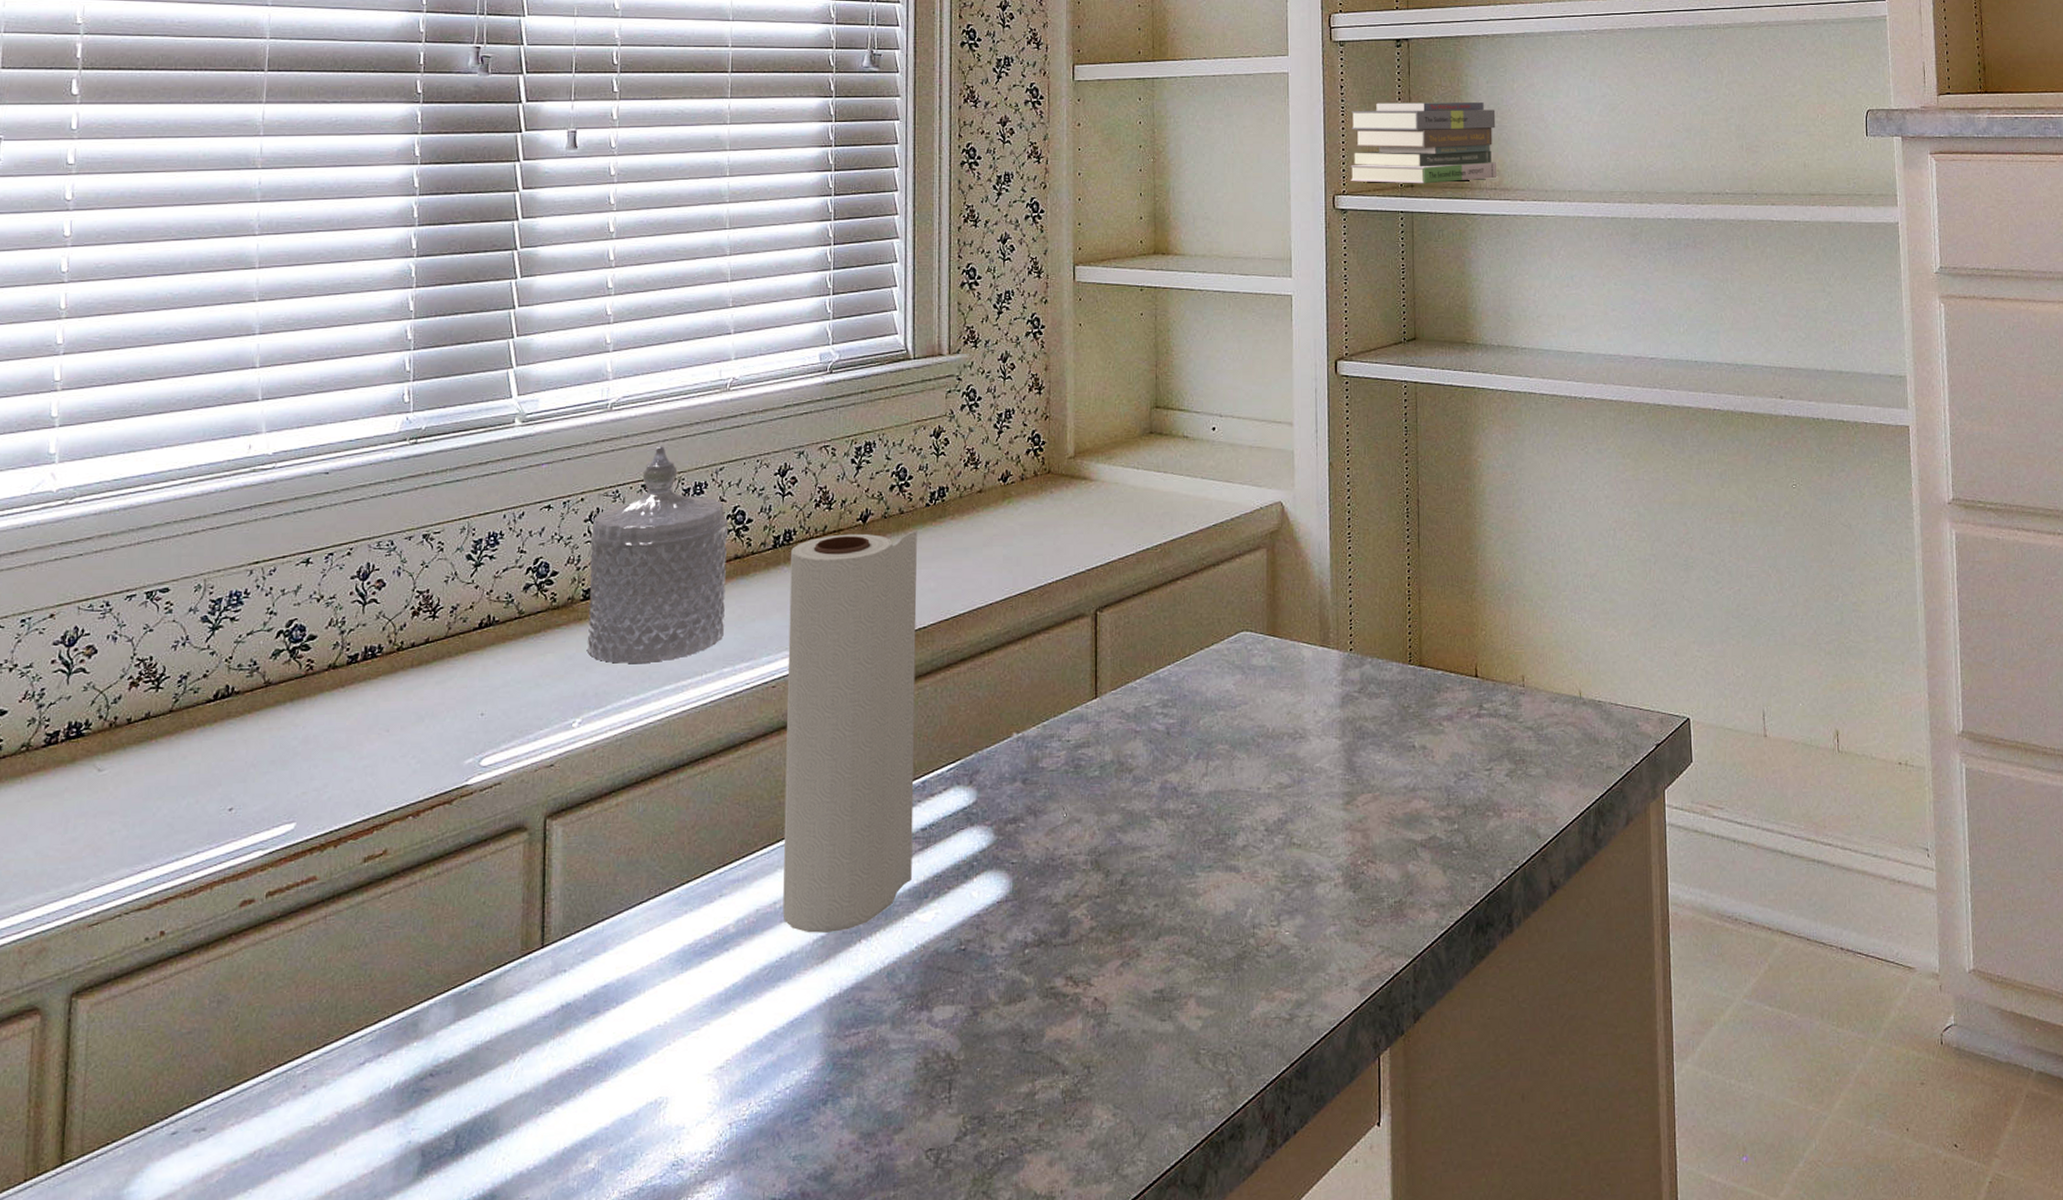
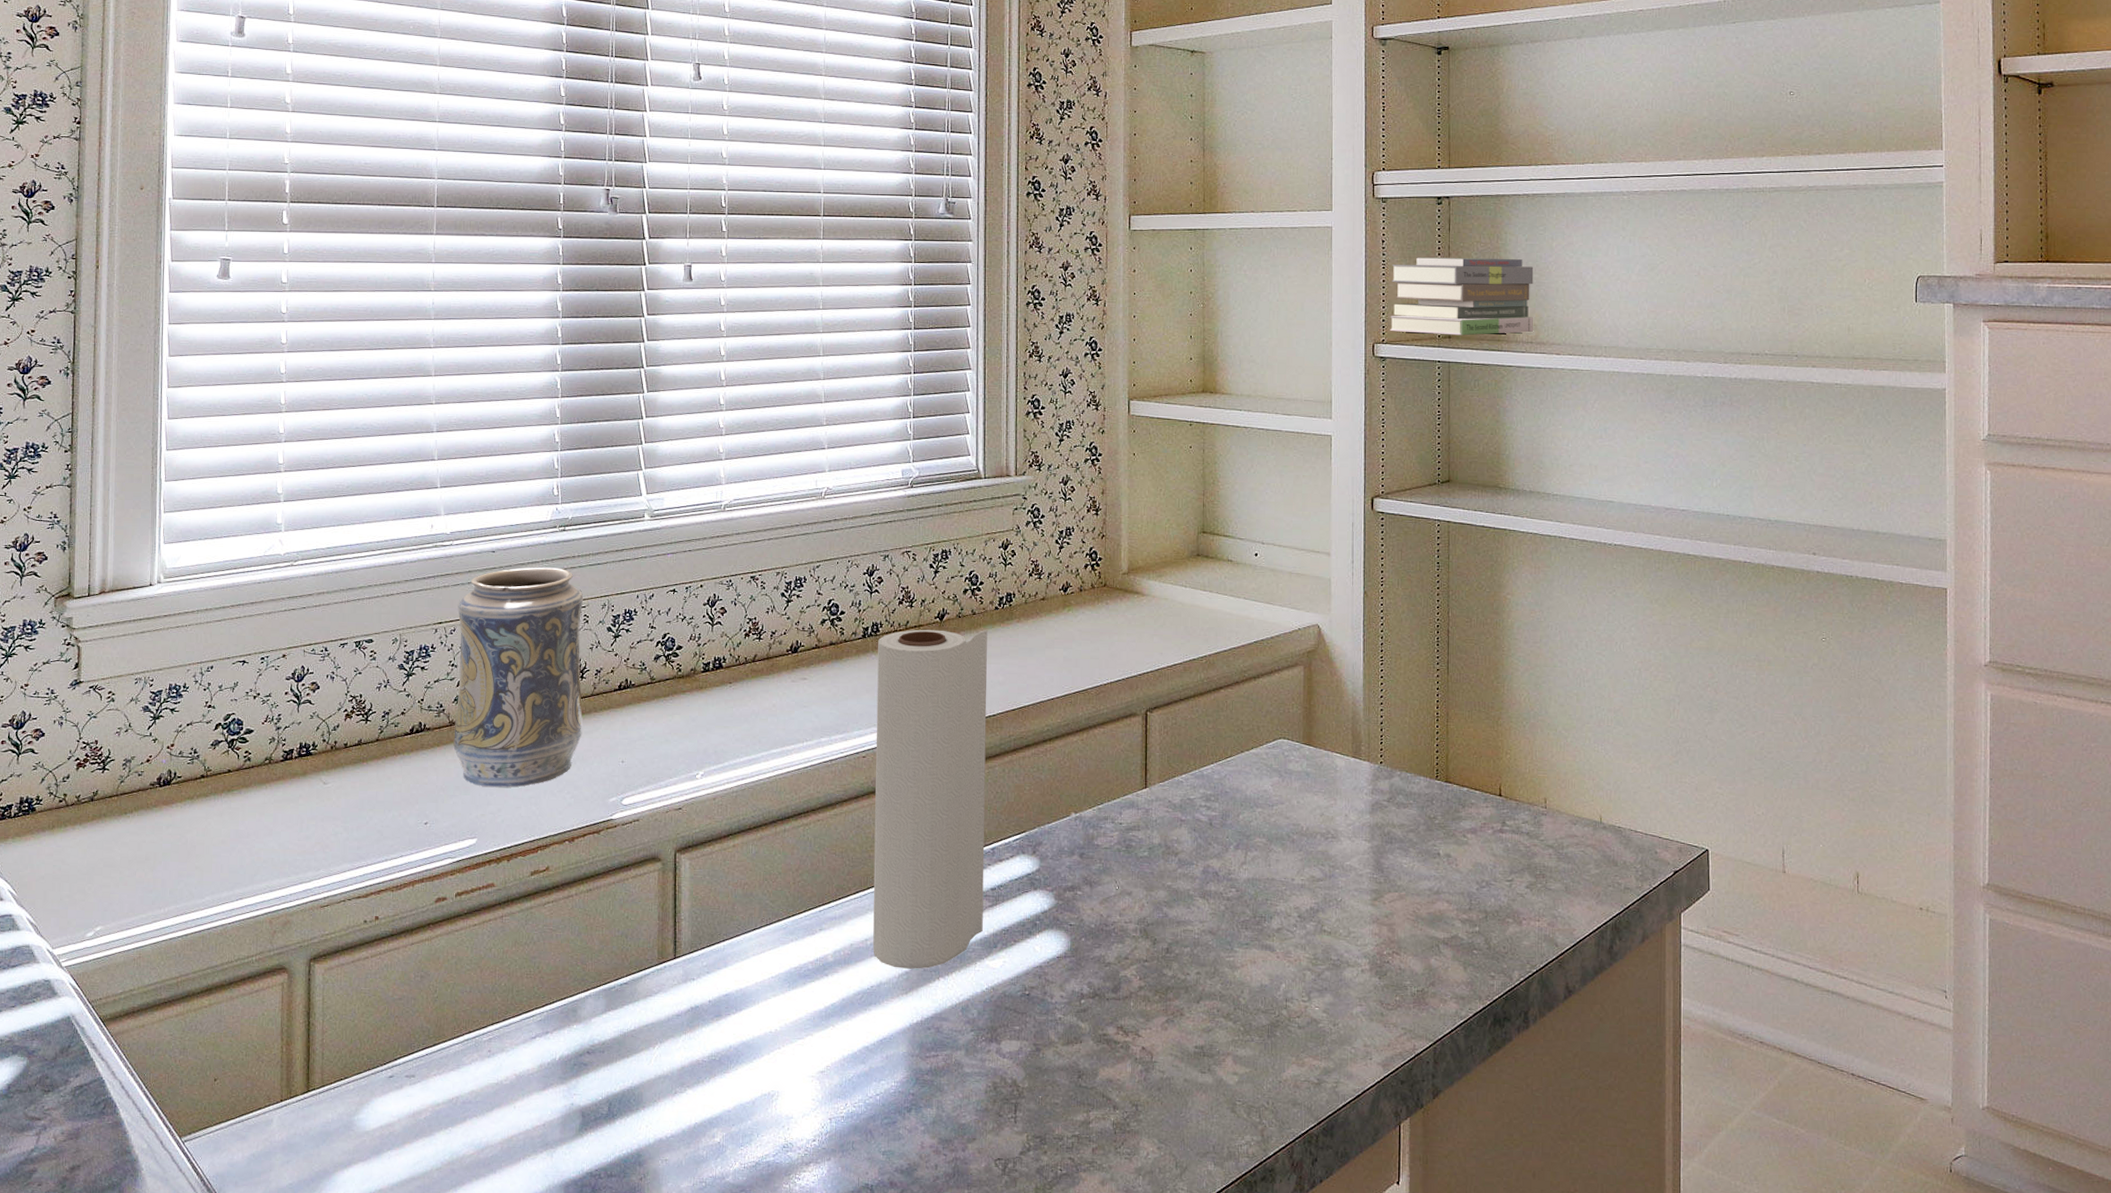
decorative vase: none [269,488,438,759] -> present [453,567,584,788]
decorative jar: present [586,446,729,664] -> none [707,544,825,729]

